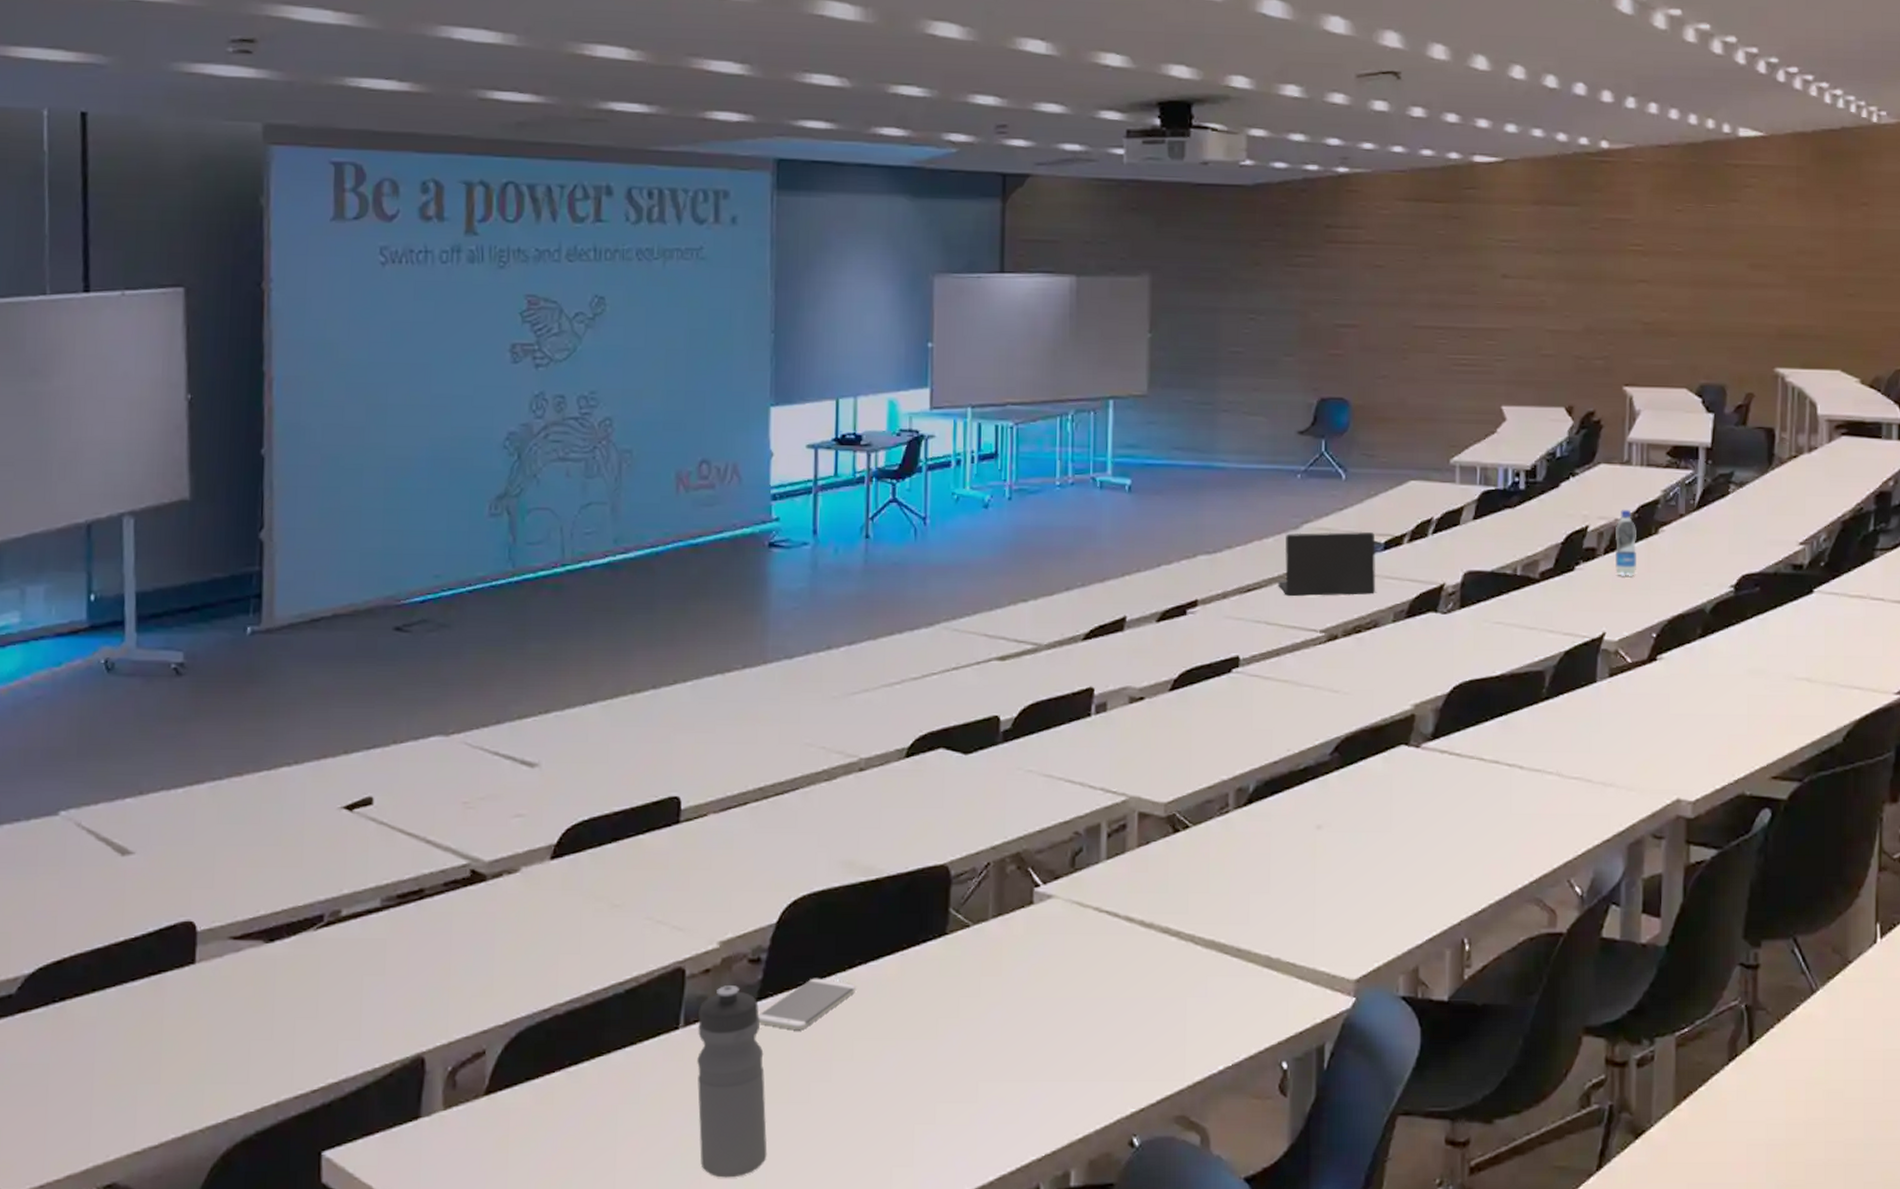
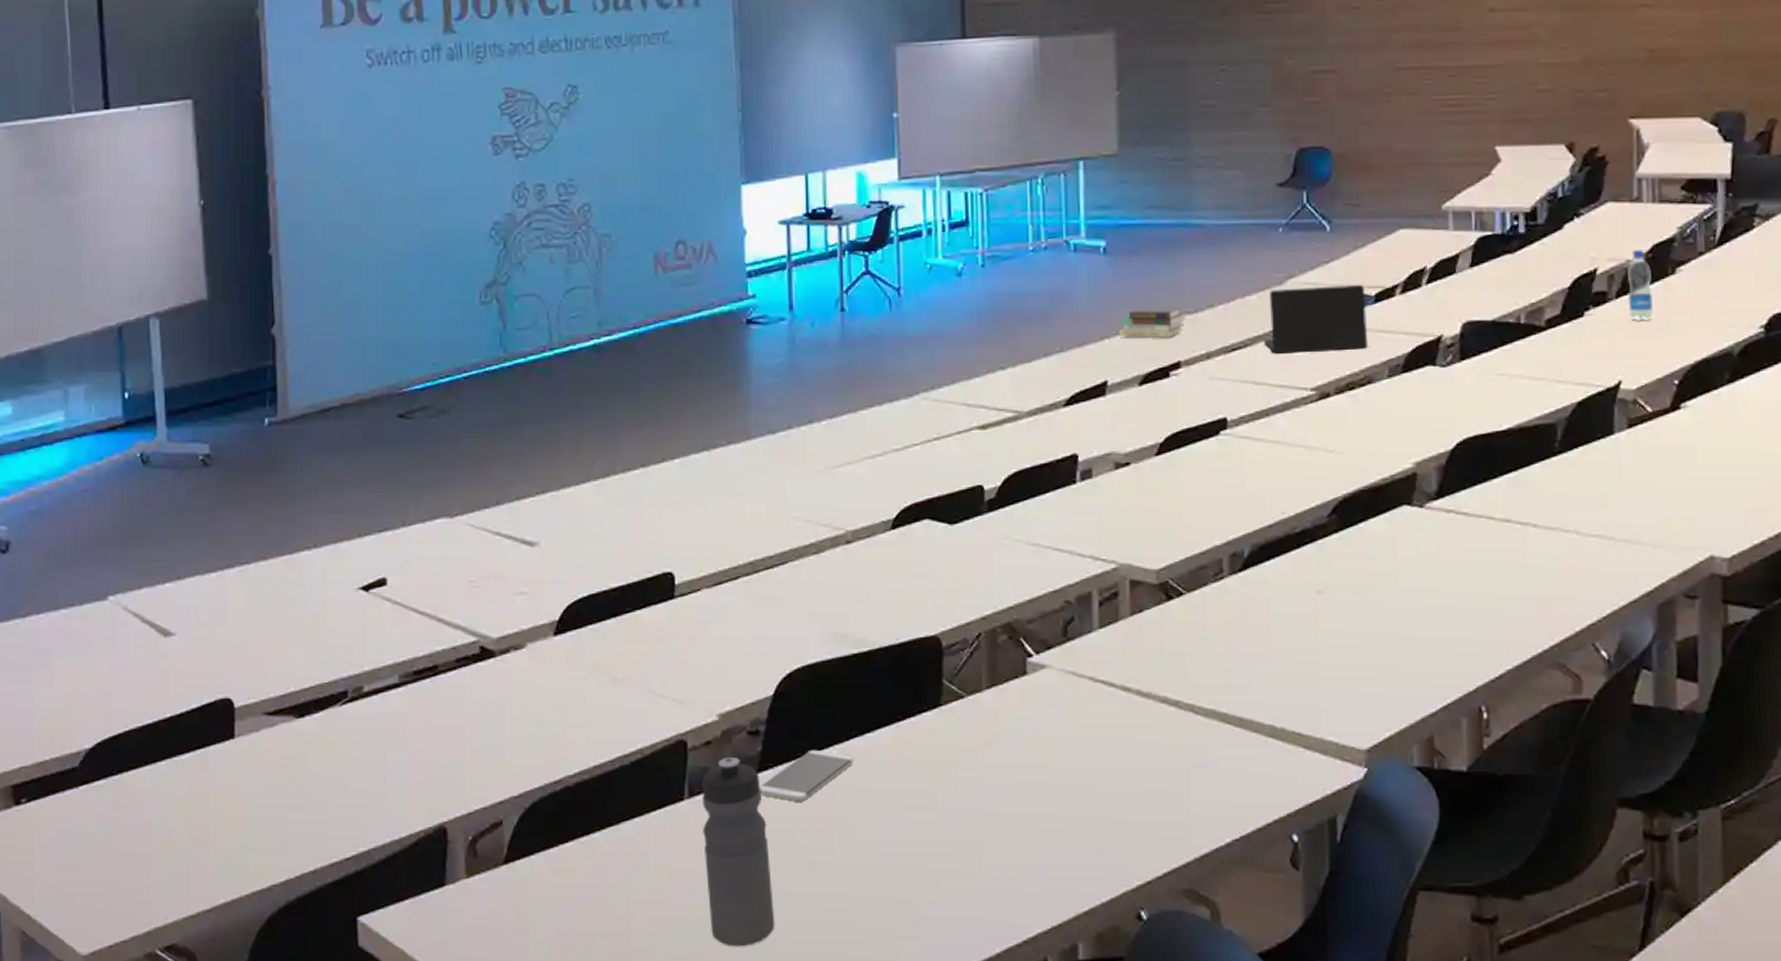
books: none [1139,545,1205,577] -> present [1118,306,1186,339]

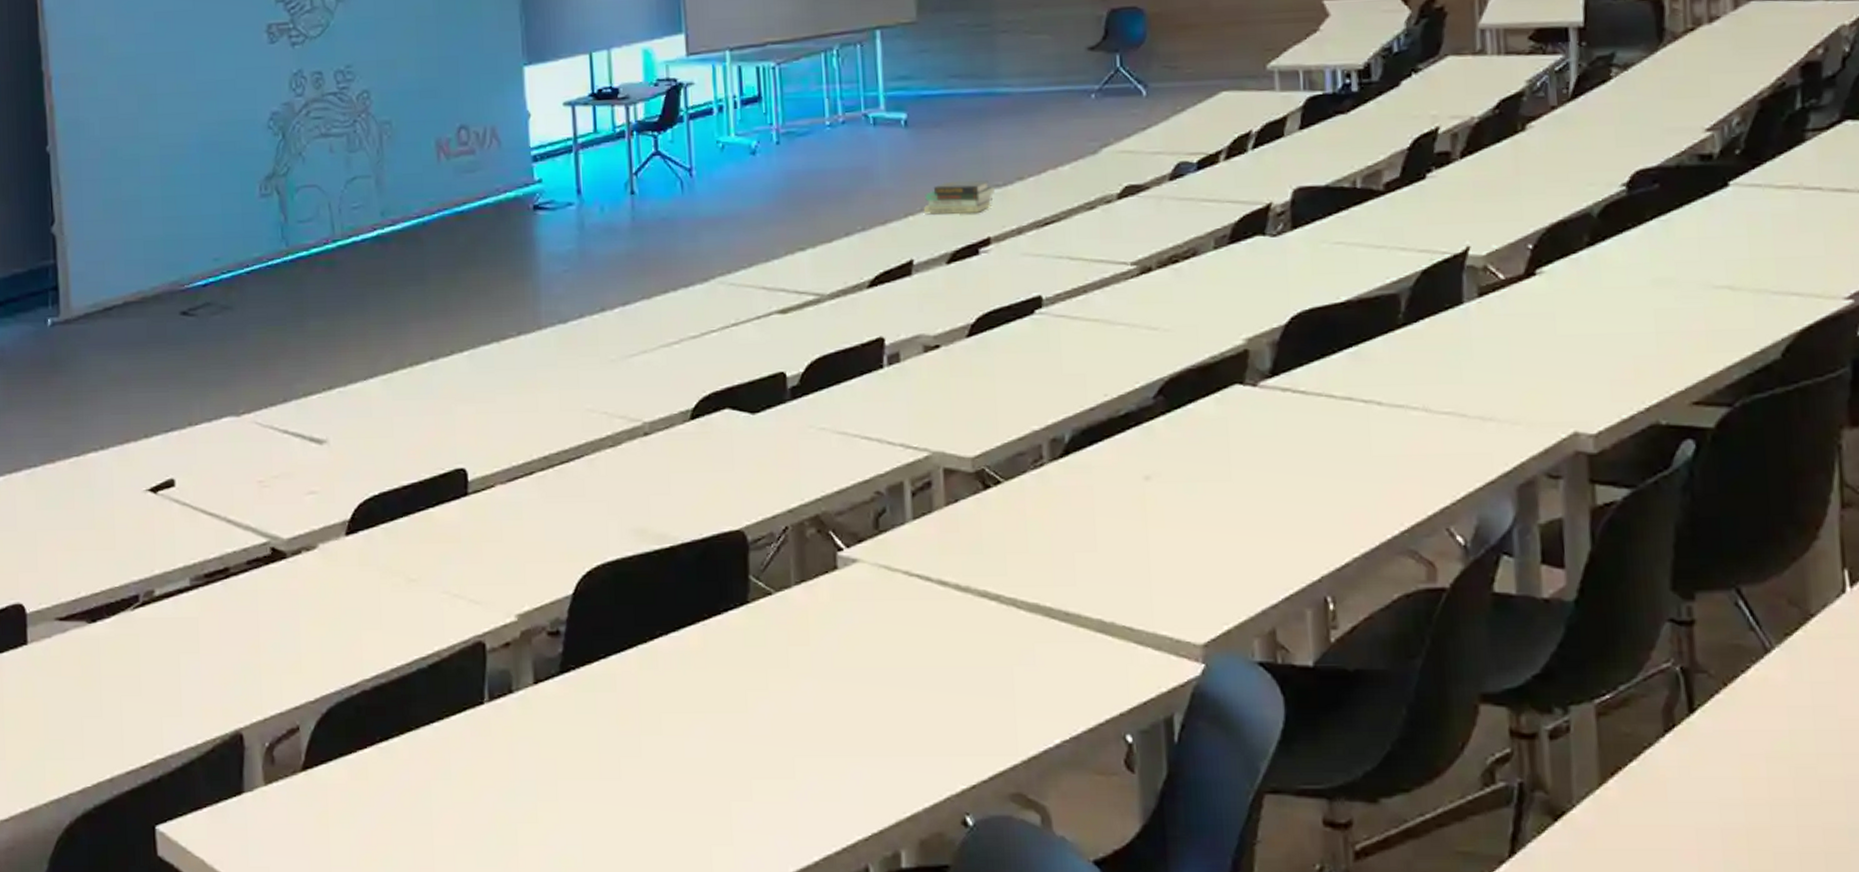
water bottle: present [702,757,775,947] -> none [502,659,583,855]
smartphone: present [758,749,855,802] -> none [561,650,660,705]
laptop: present [1263,284,1368,354] -> none [1078,151,1191,227]
bottle: present [1628,250,1653,320] -> none [1472,106,1502,182]

